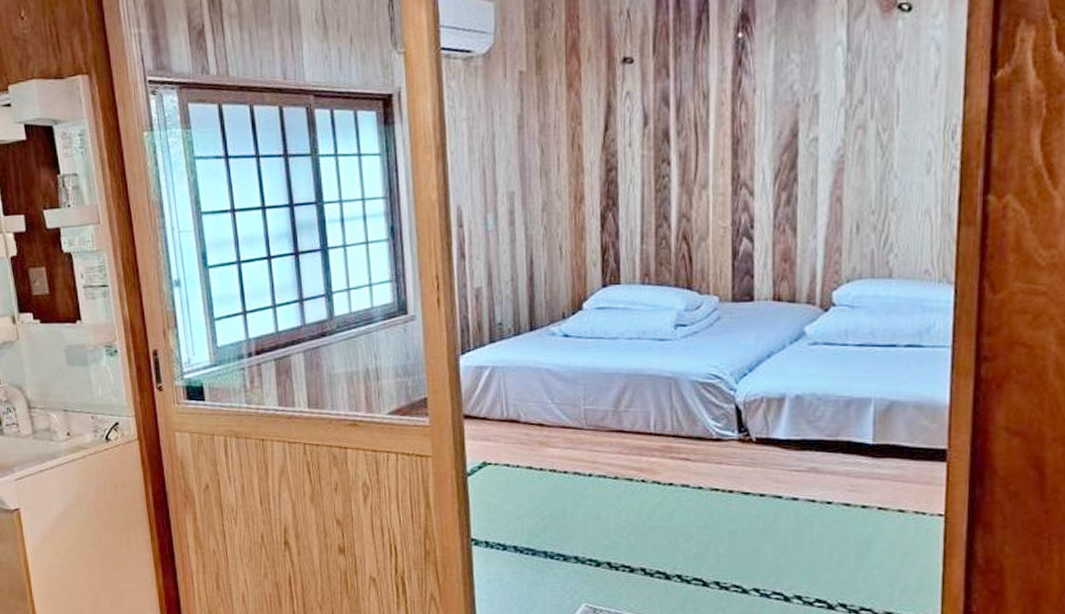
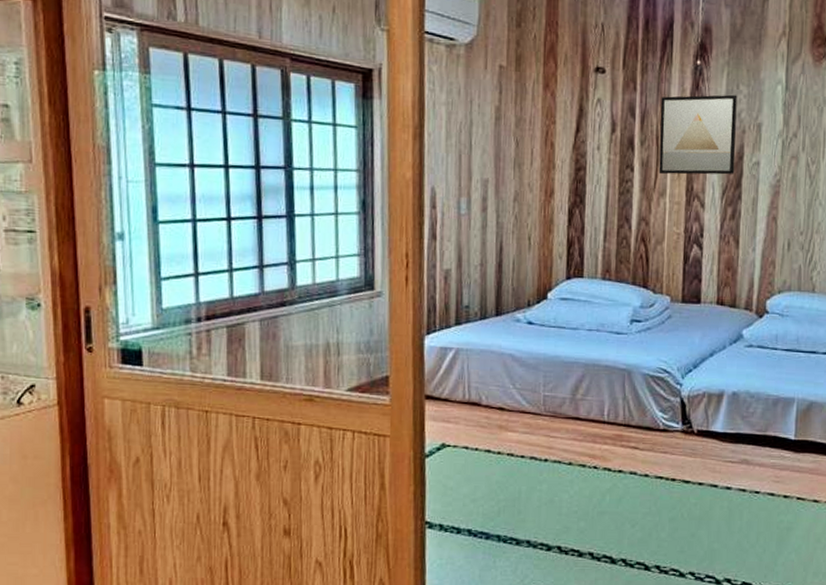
wall art: none [698,65,789,165] -> present [659,94,737,175]

